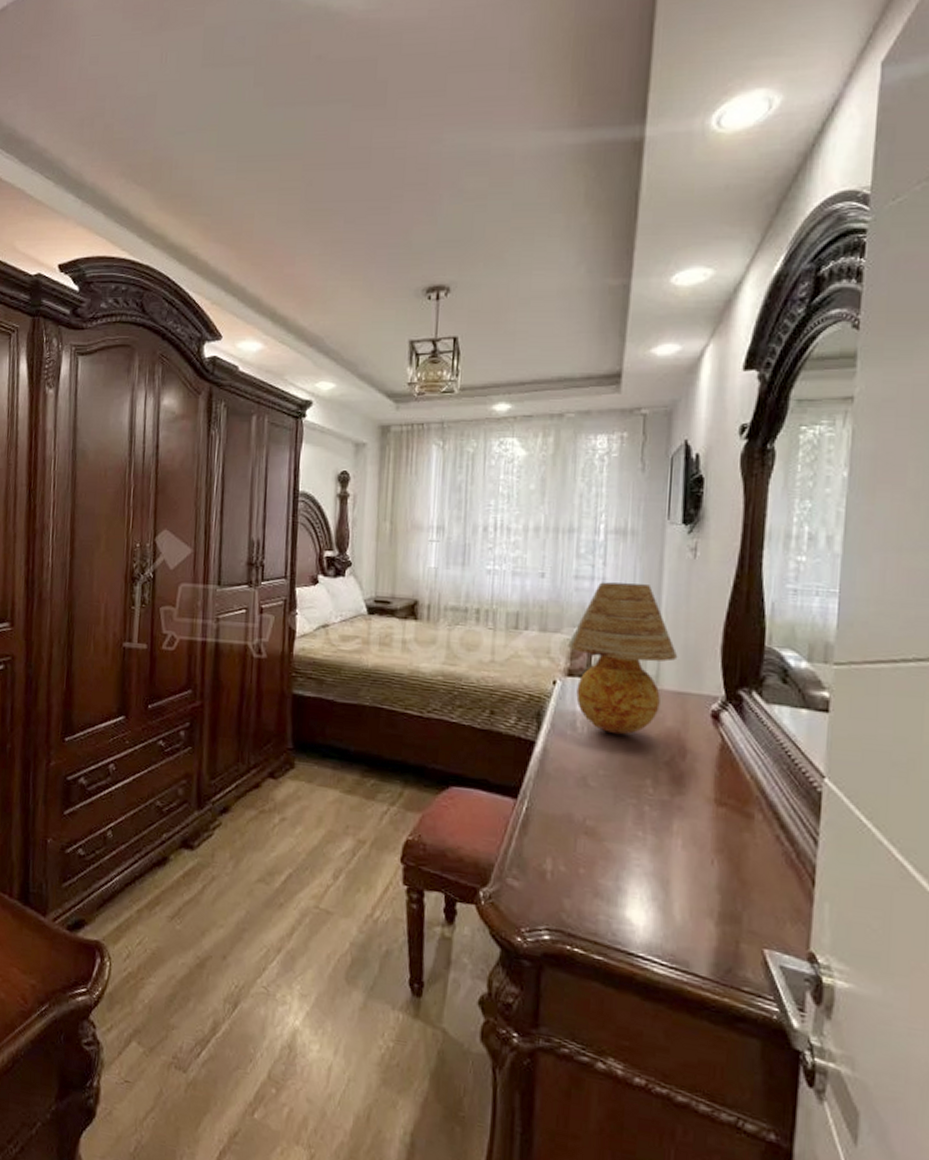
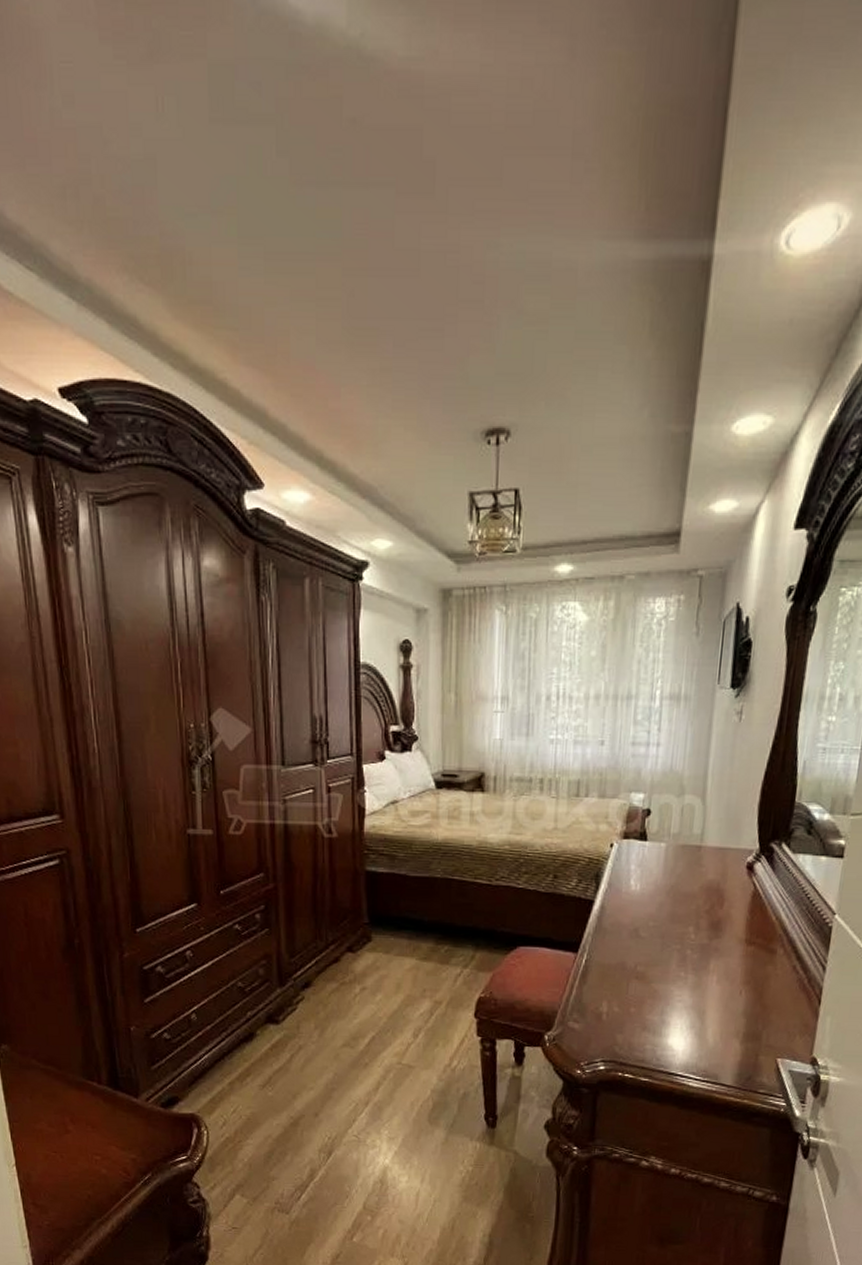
table lamp: present [568,582,678,735] -> none [624,747,721,889]

